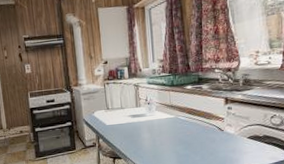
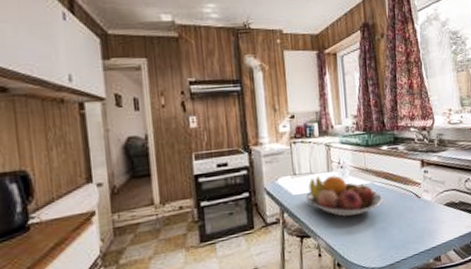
fruit bowl: none [117,110,187,145] -> present [305,175,383,218]

